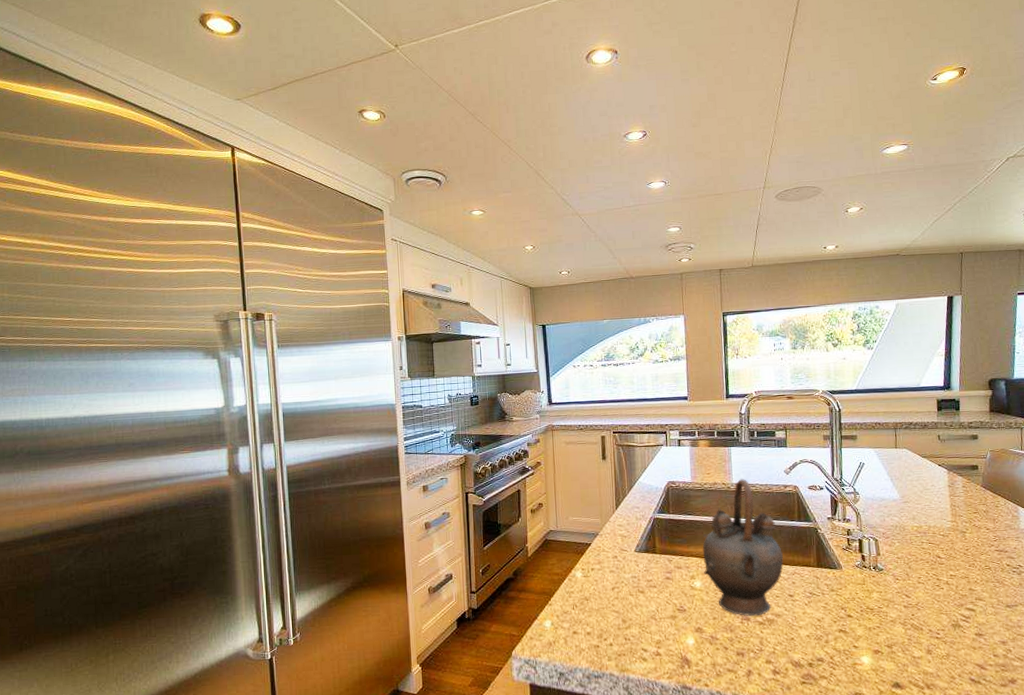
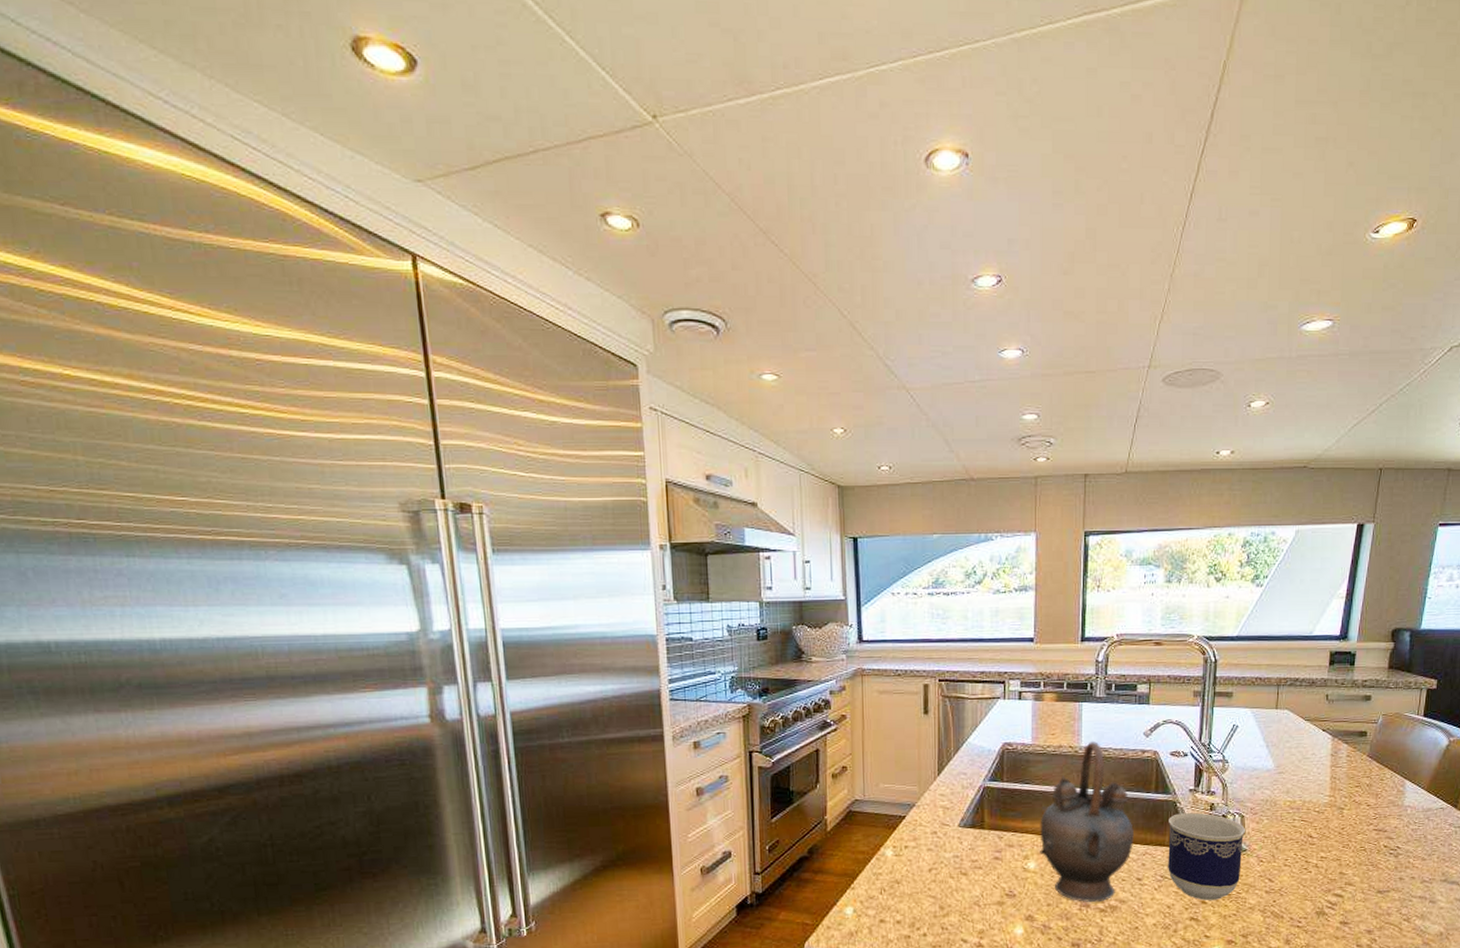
cup: none [812,537,881,614] -> present [1168,812,1246,900]

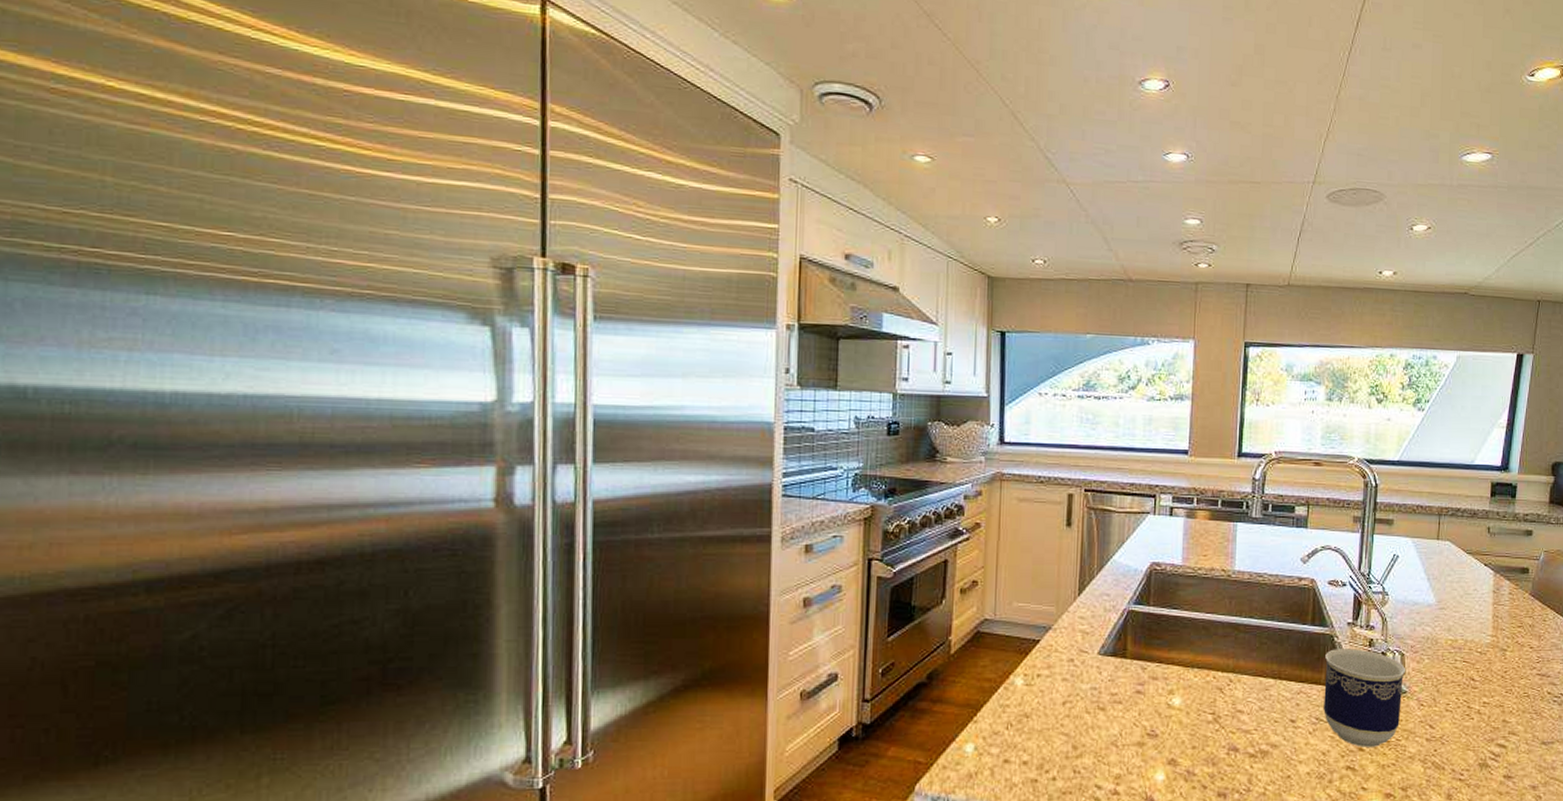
teapot: present [1040,741,1134,903] -> none [1186,565,1288,747]

